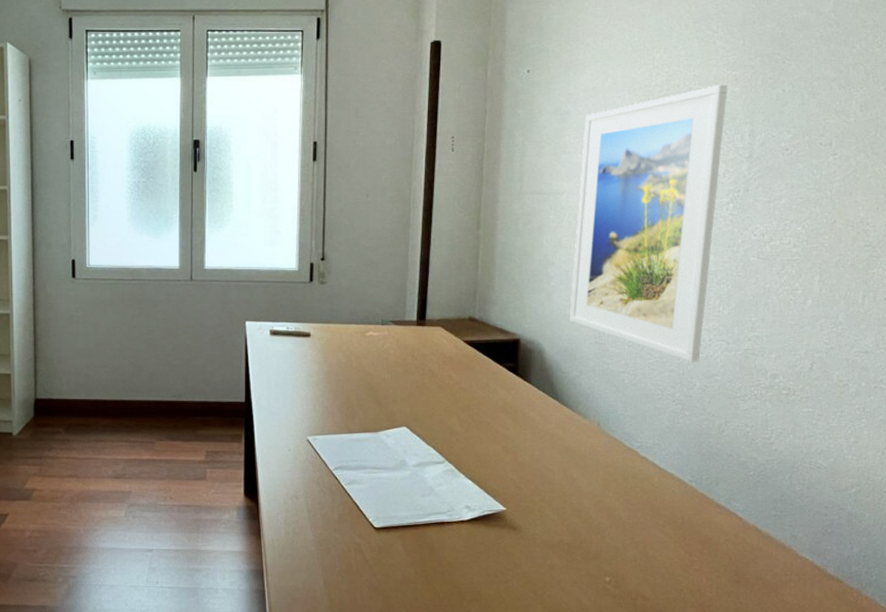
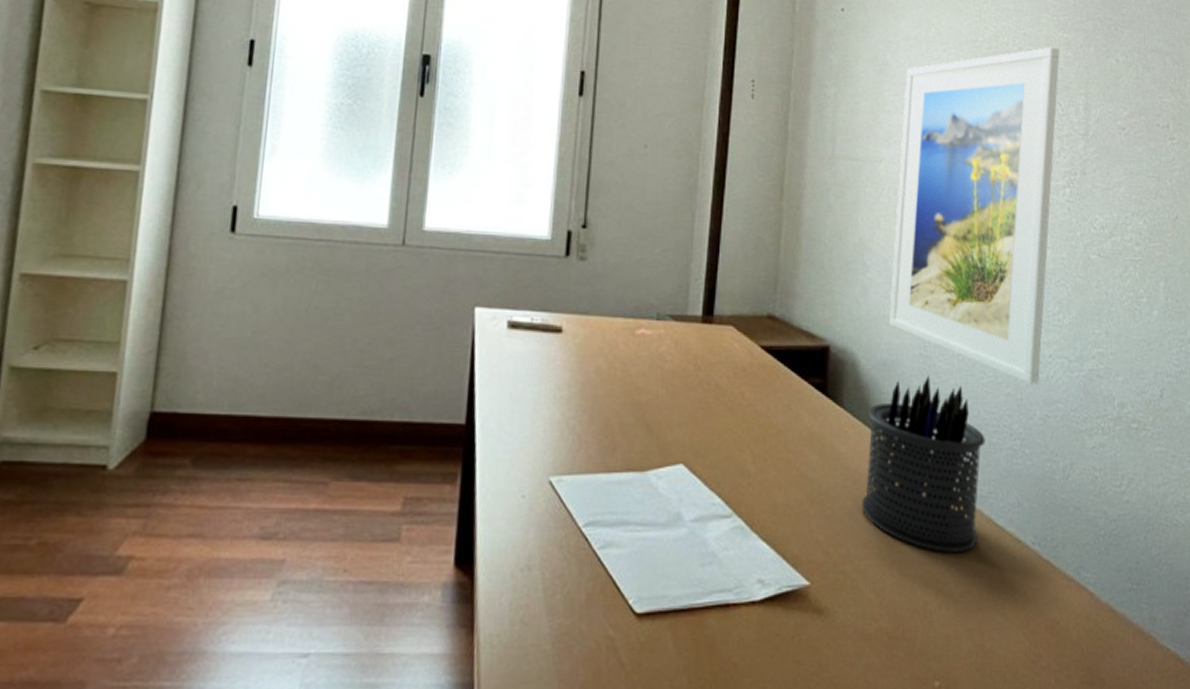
pen holder: none [546,358,651,487] -> present [861,376,985,552]

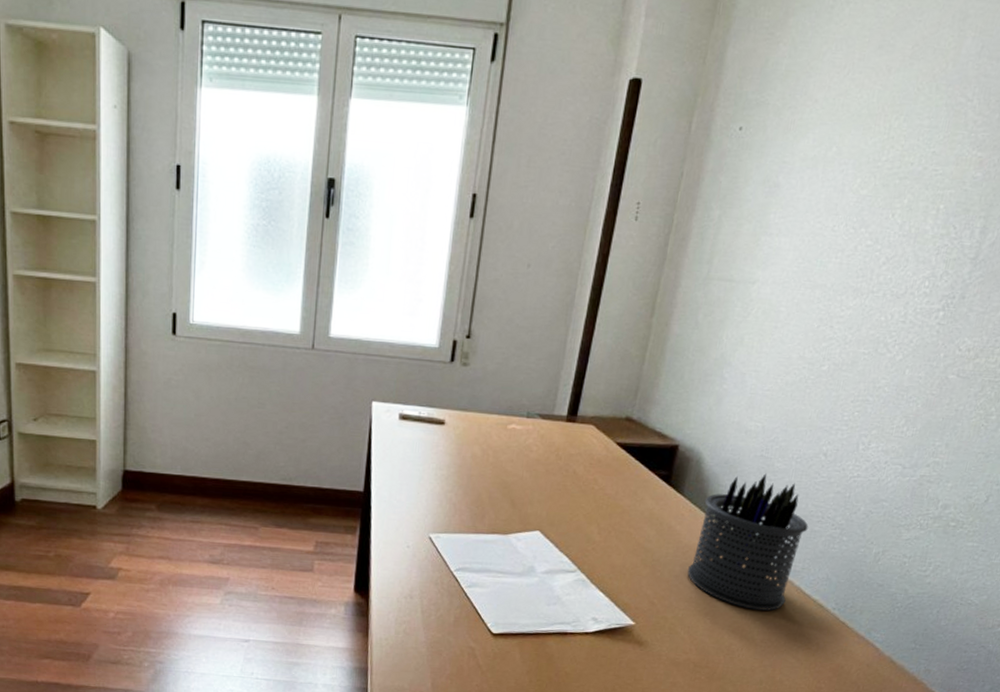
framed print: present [889,47,1060,385] -> none [737,166,969,486]

